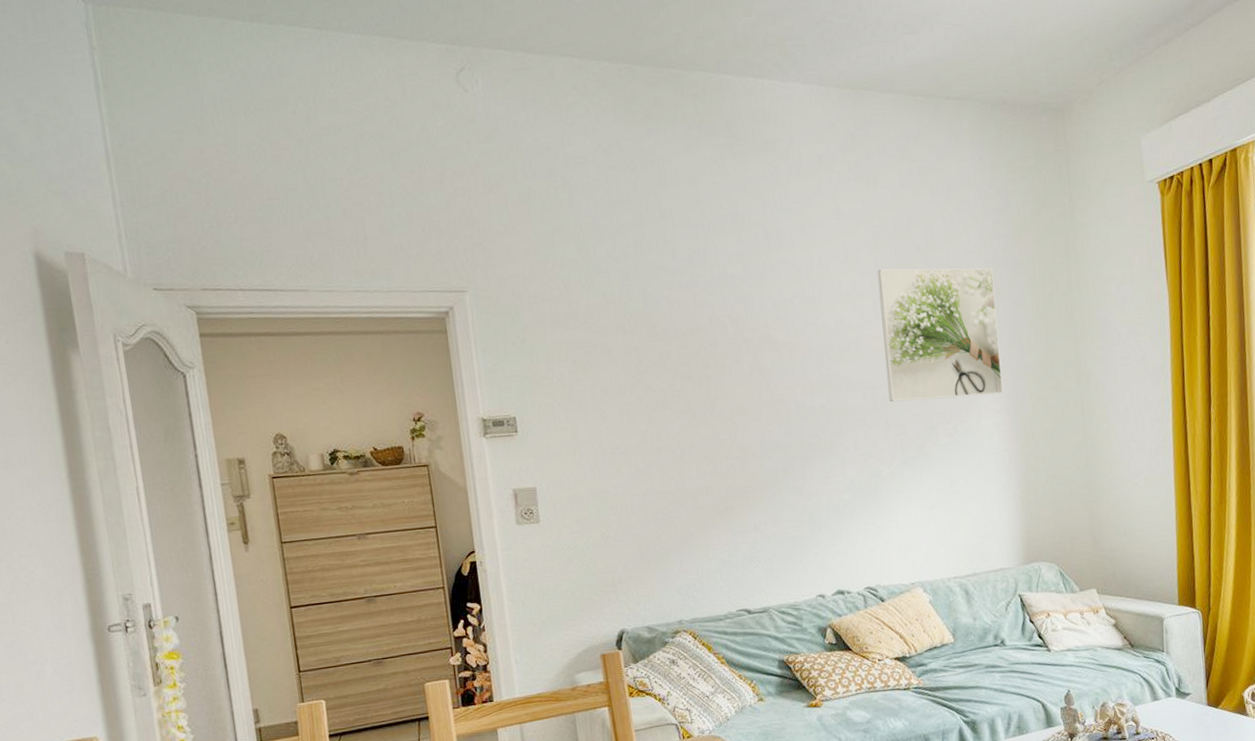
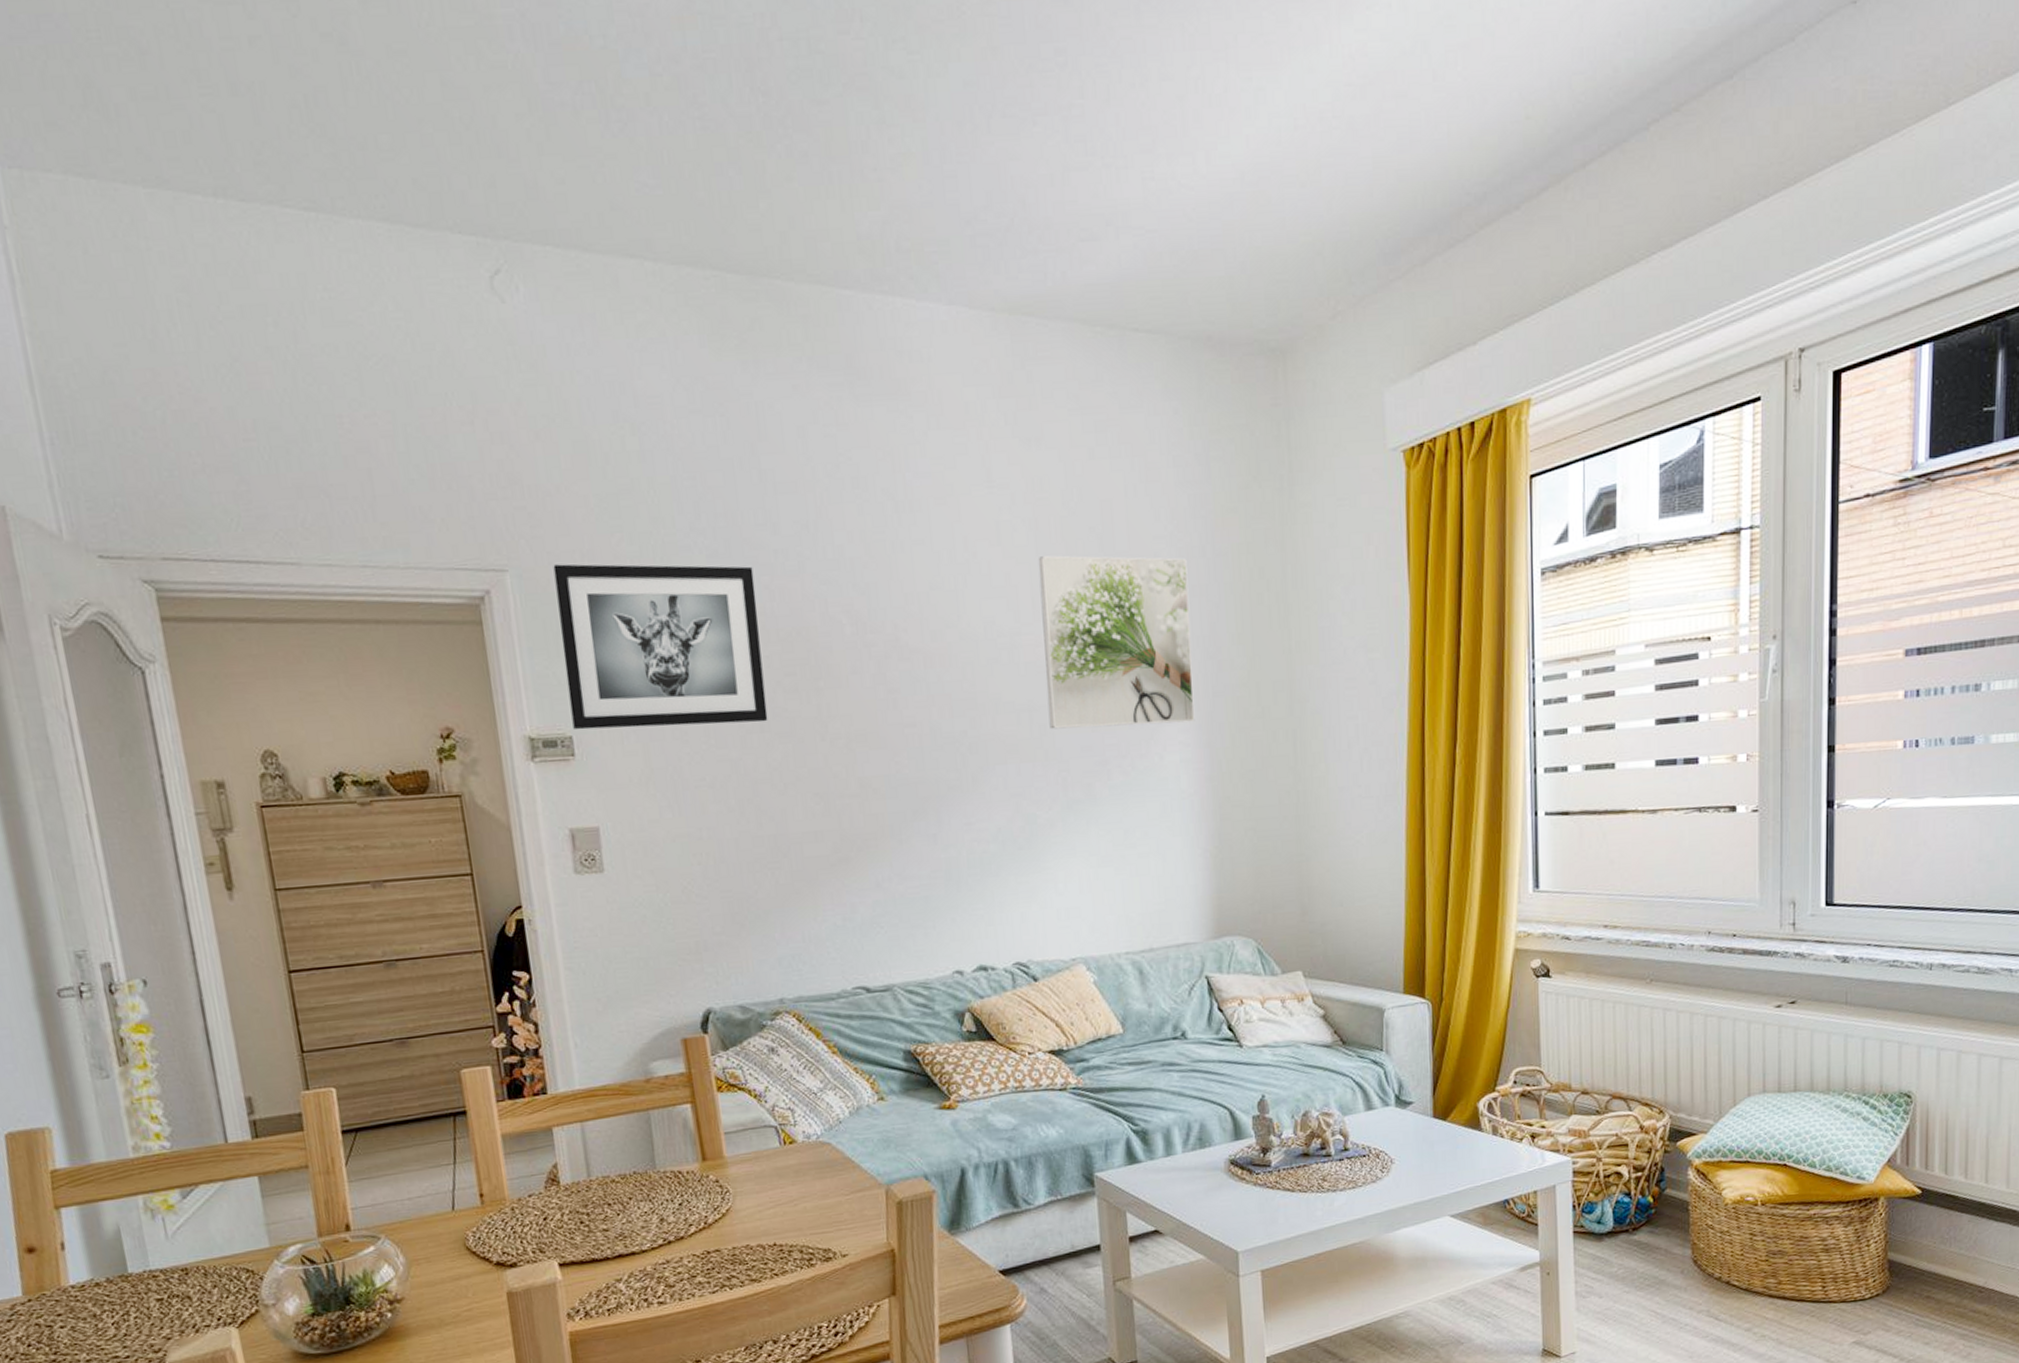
wall art: none [502,283,669,412] -> present [553,564,768,730]

